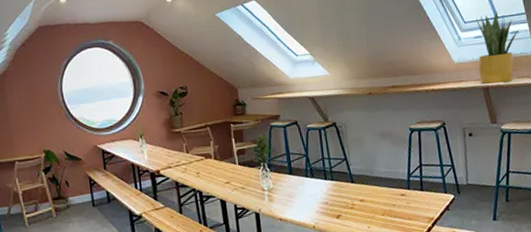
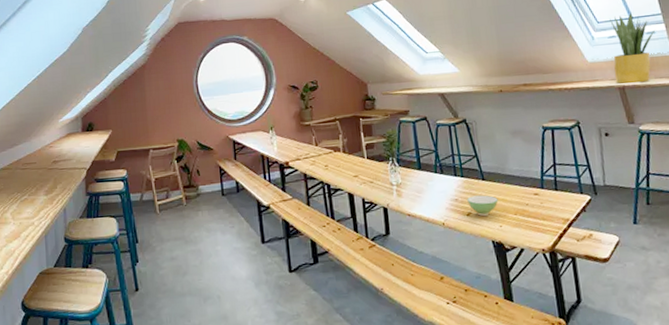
bowl: none [337,197,367,218] -> present [467,195,499,216]

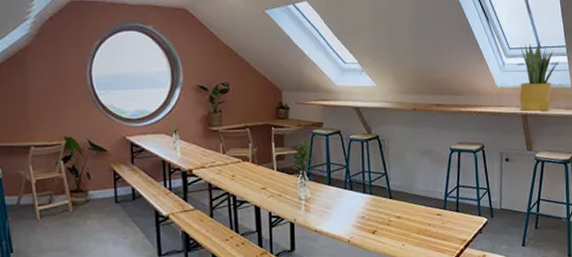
bowl: present [467,195,499,216] -> none [374,213,403,234]

